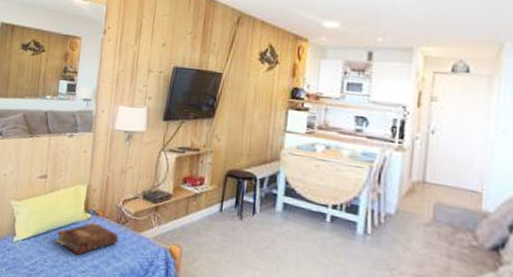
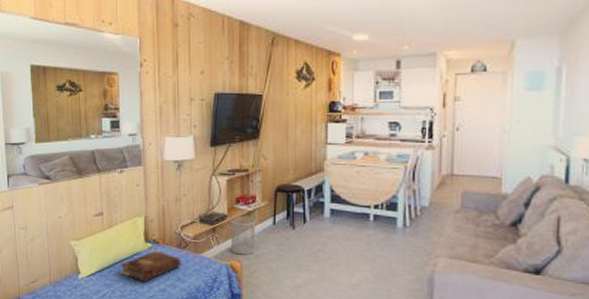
wastebasket: none [171,198,202,241] -> present [230,216,256,255]

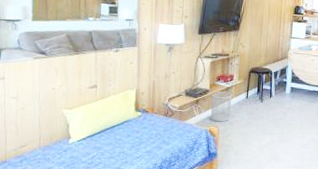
book: present [120,250,181,282] -> none [110,118,167,145]

